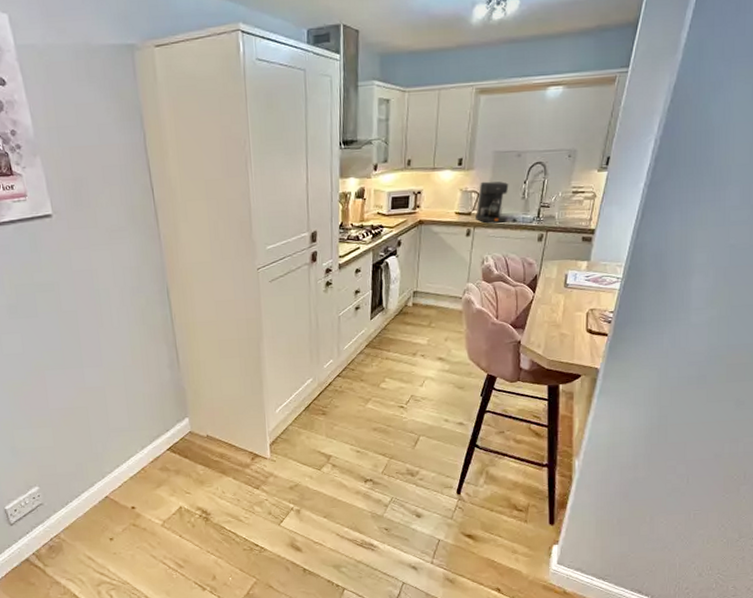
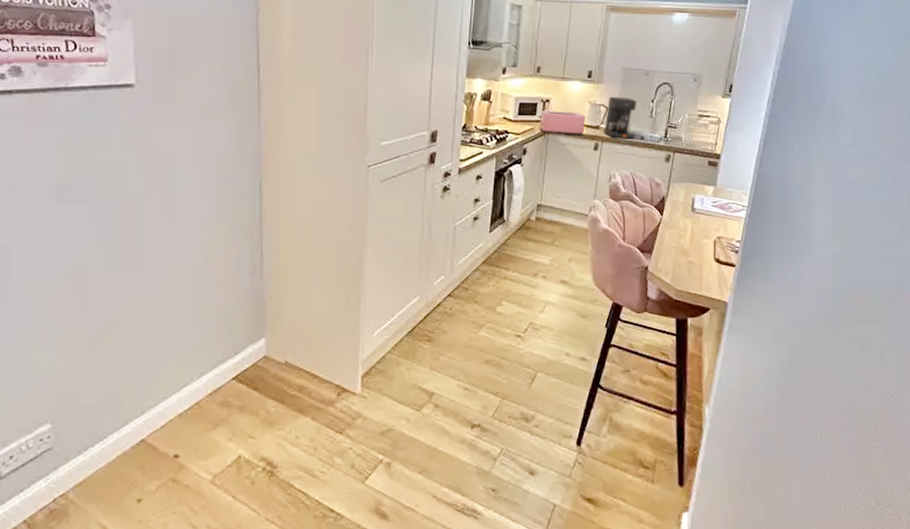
toaster: none [413,200,458,224] -> present [540,111,586,135]

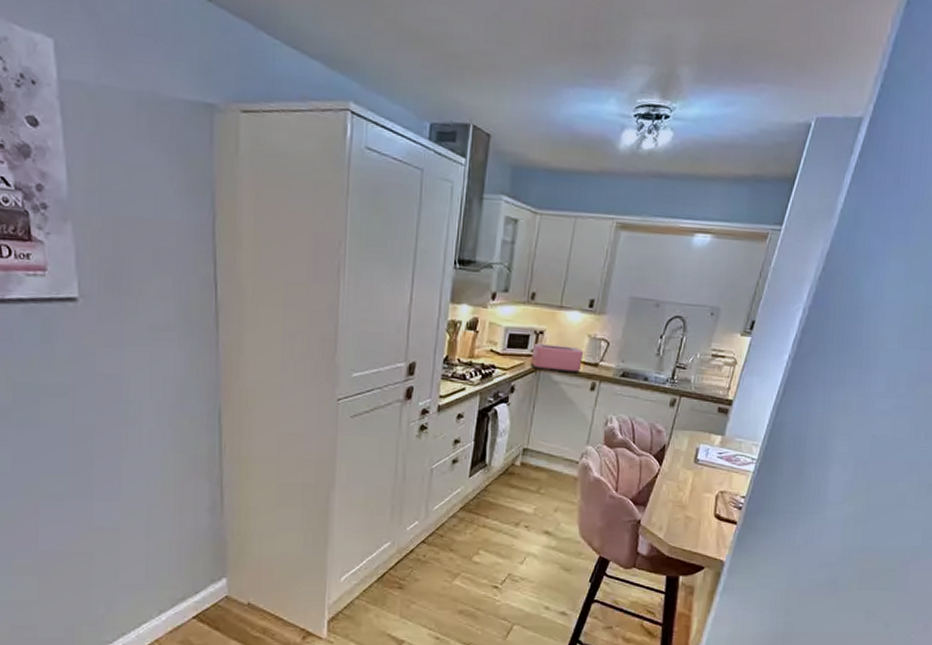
coffee maker: present [604,96,637,139] -> none [603,329,644,380]

